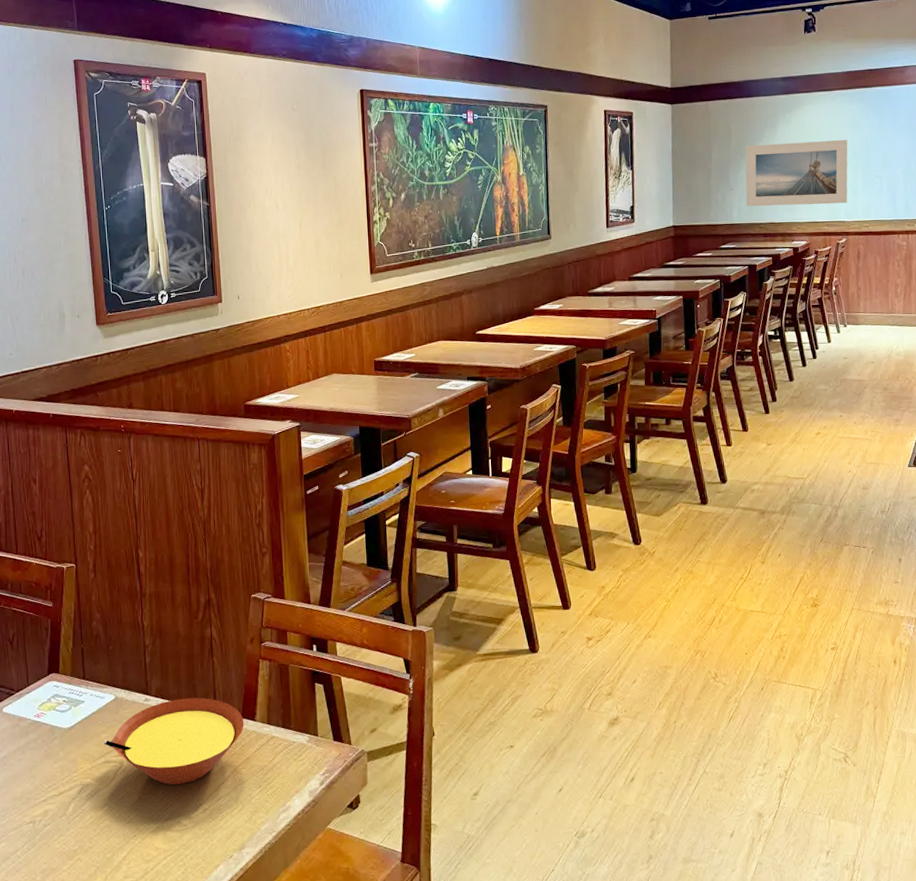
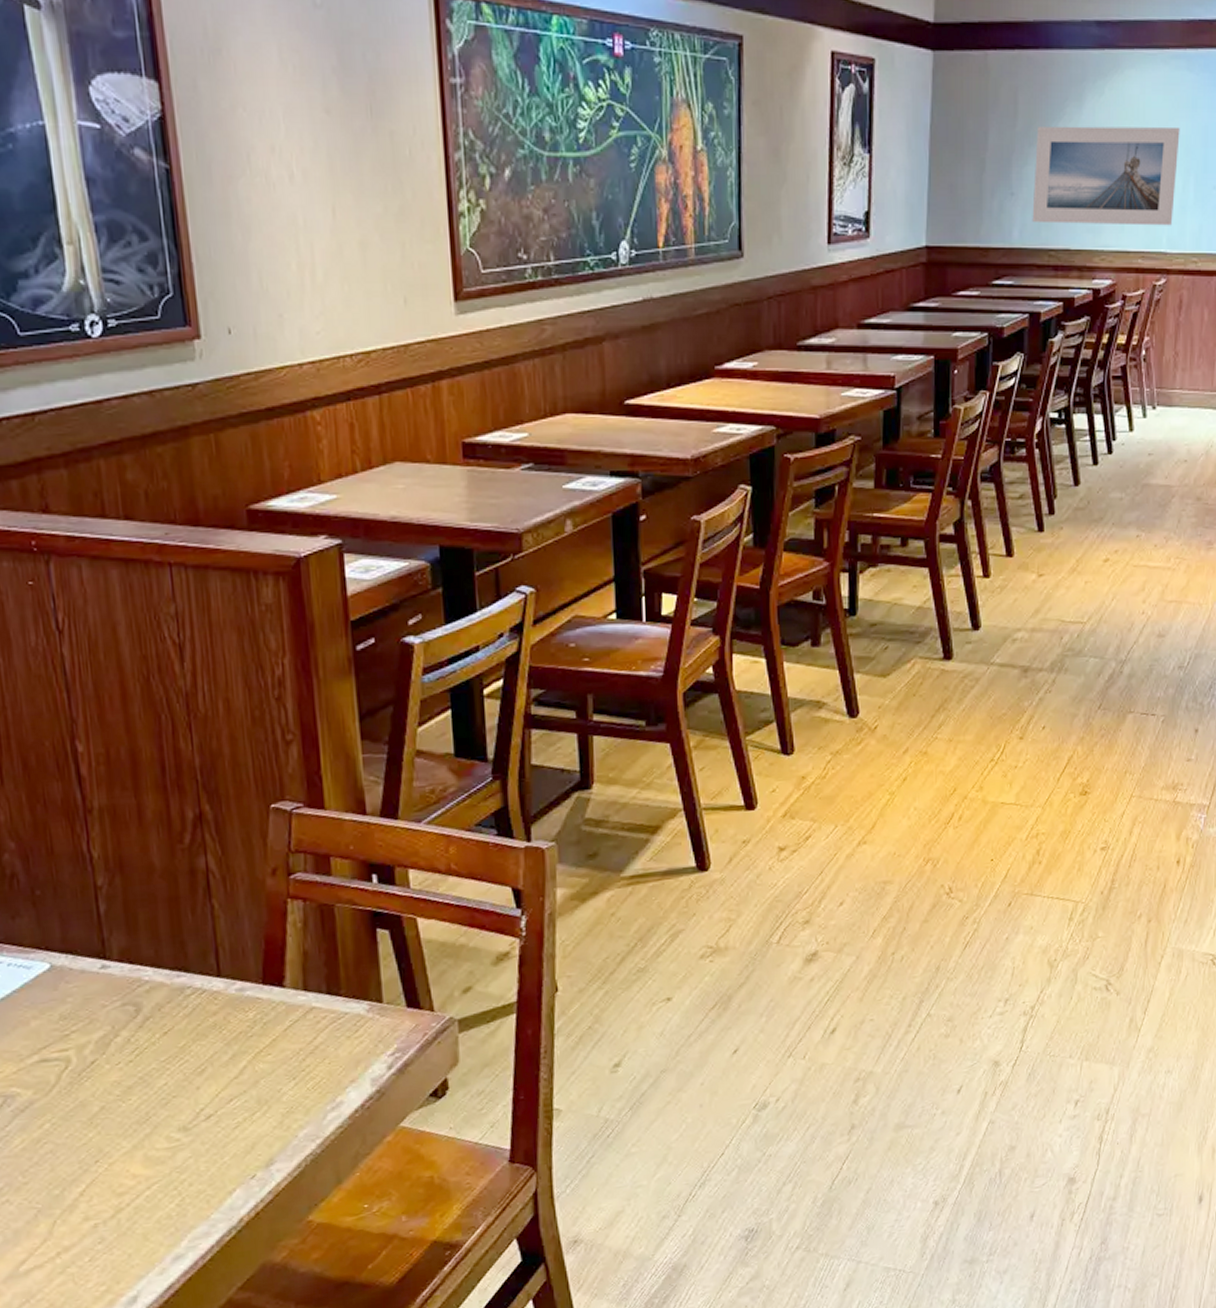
soup bowl: present [103,697,244,785] -> none [35,958,267,1086]

